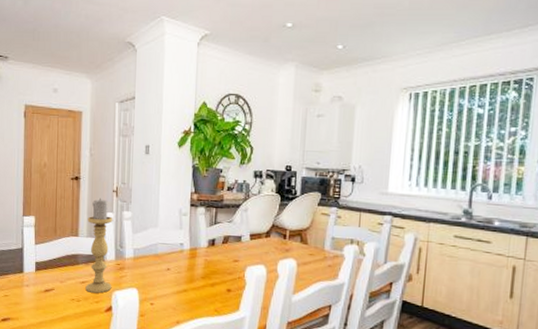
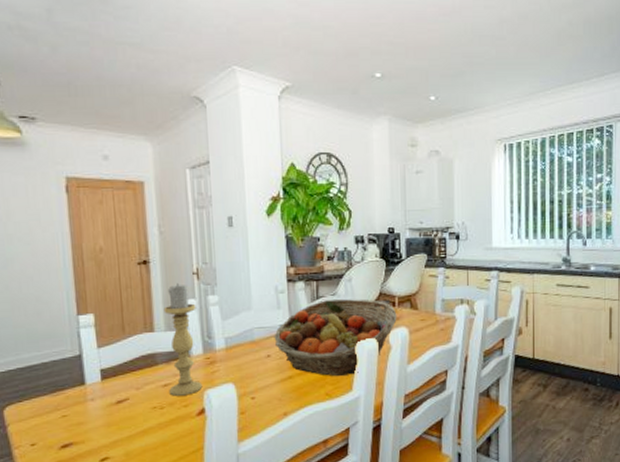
fruit basket: none [174,226,287,296] -> present [274,299,397,376]

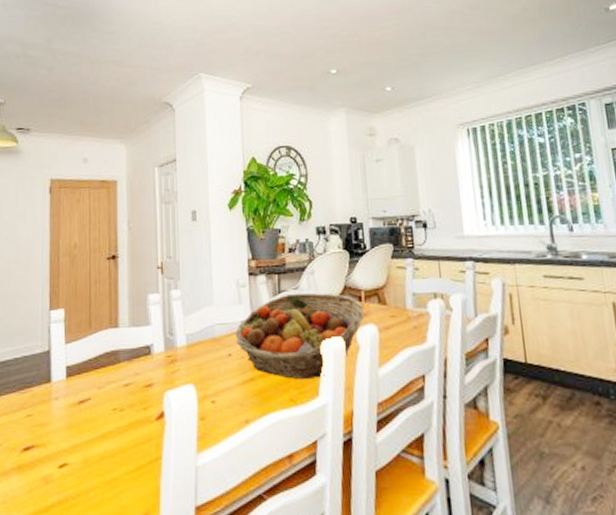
candle holder: present [163,282,203,396] -> none [128,277,163,397]

